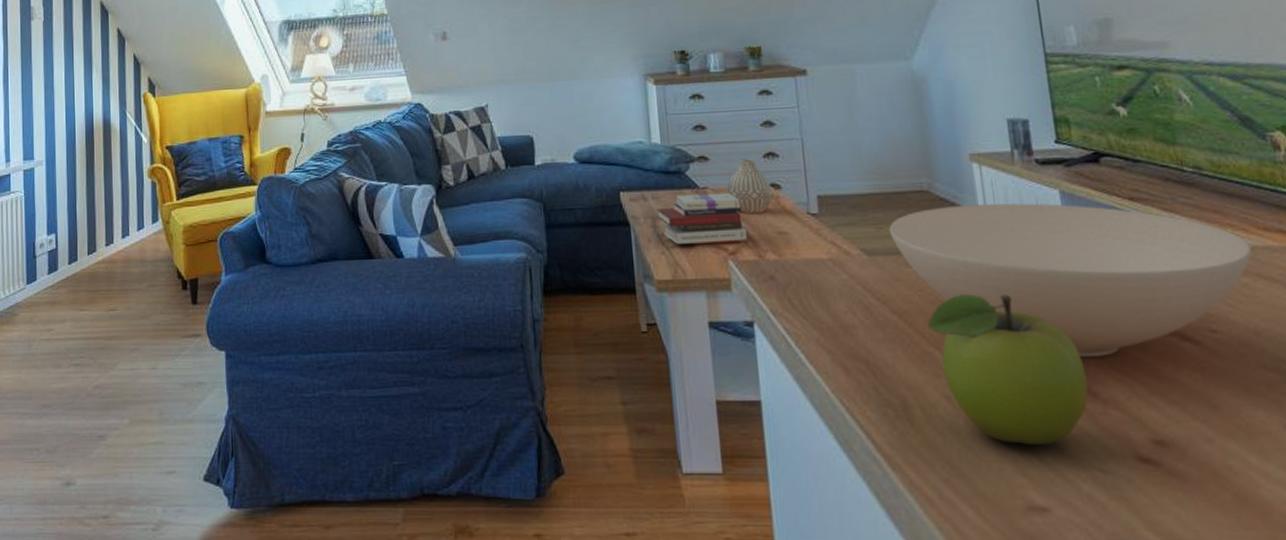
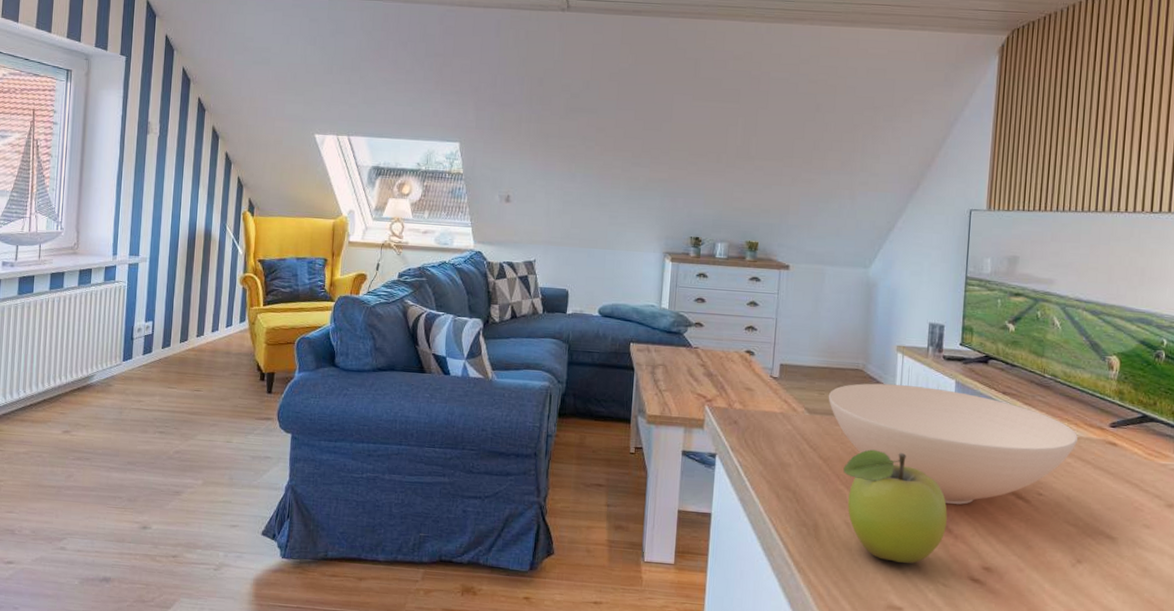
books: present [656,192,747,246] -> none [656,350,722,394]
vase: present [726,158,773,214] -> none [712,328,747,373]

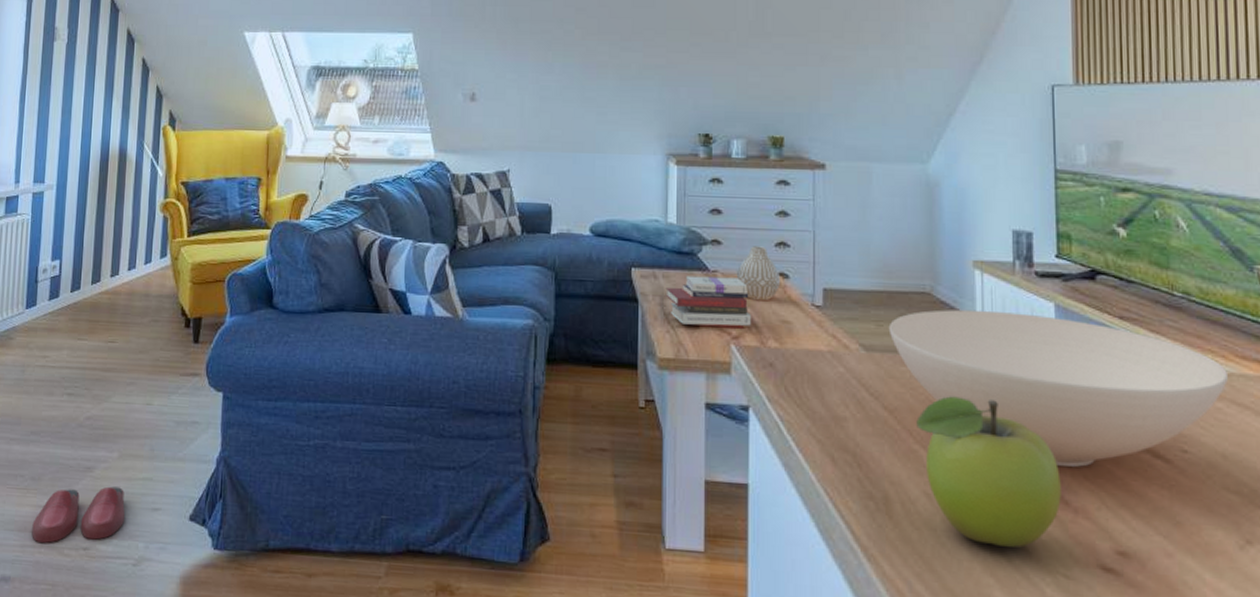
slippers: none [128,507,208,552] -> present [32,486,125,544]
books: none [656,350,722,394] -> present [665,276,751,329]
vase: none [712,328,747,373] -> present [736,246,780,301]

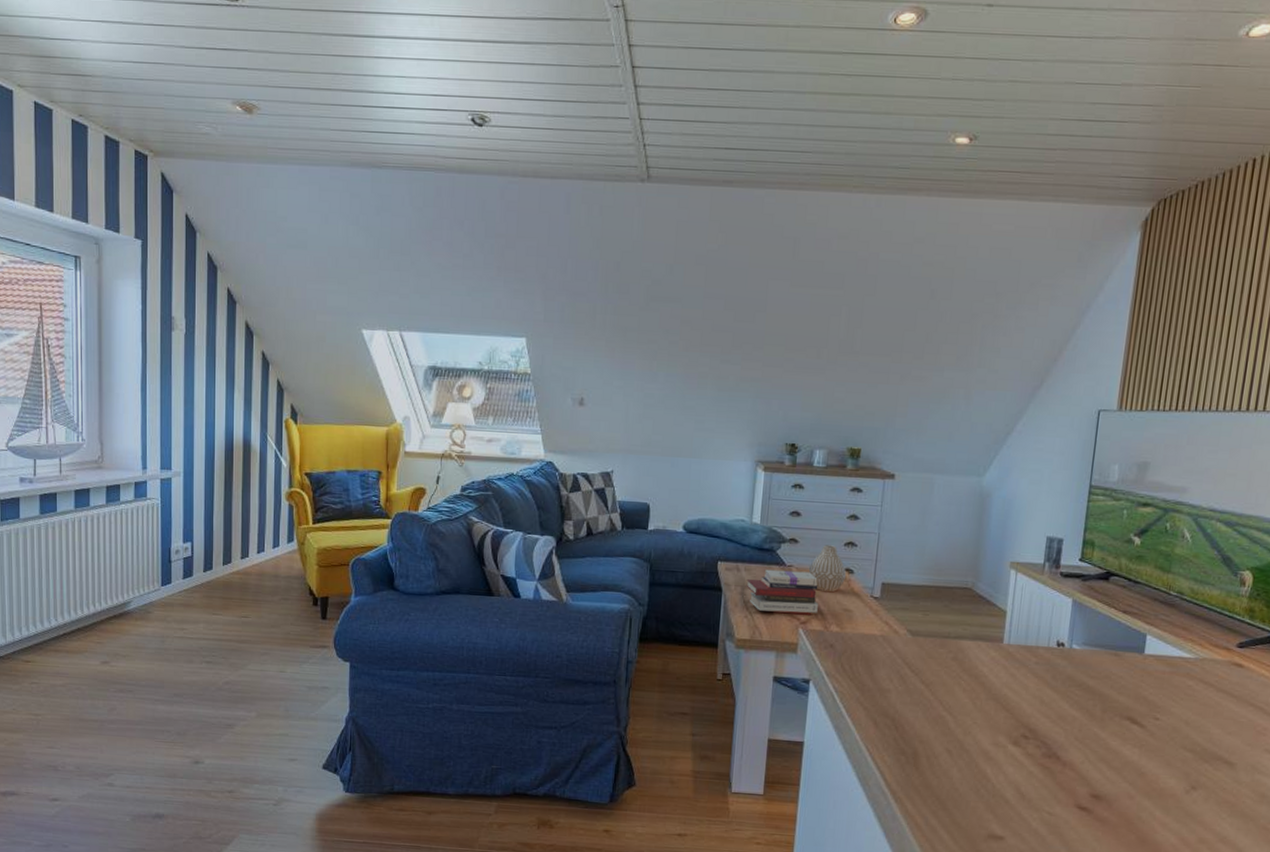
slippers: present [32,486,125,544] -> none [181,740,264,788]
bowl: present [888,309,1228,467] -> none [933,602,1201,730]
fruit: present [916,396,1061,548] -> none [946,673,1057,792]

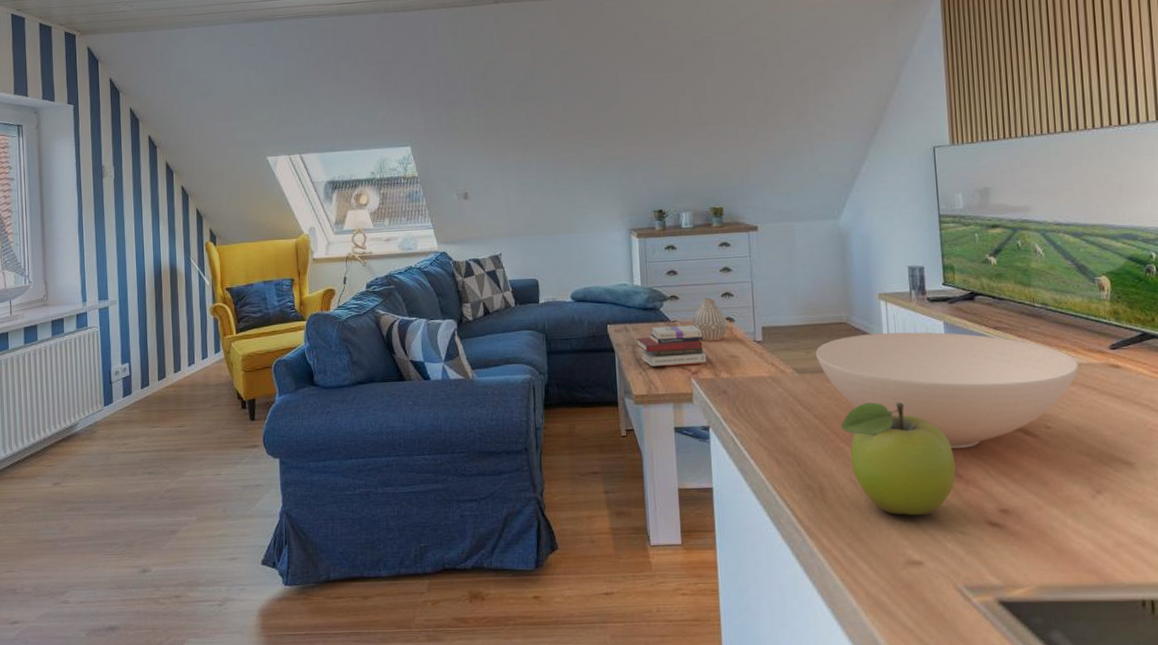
bowl: none [933,602,1201,730] -> present [815,332,1078,448]
fruit: none [946,673,1057,792] -> present [841,402,956,515]

